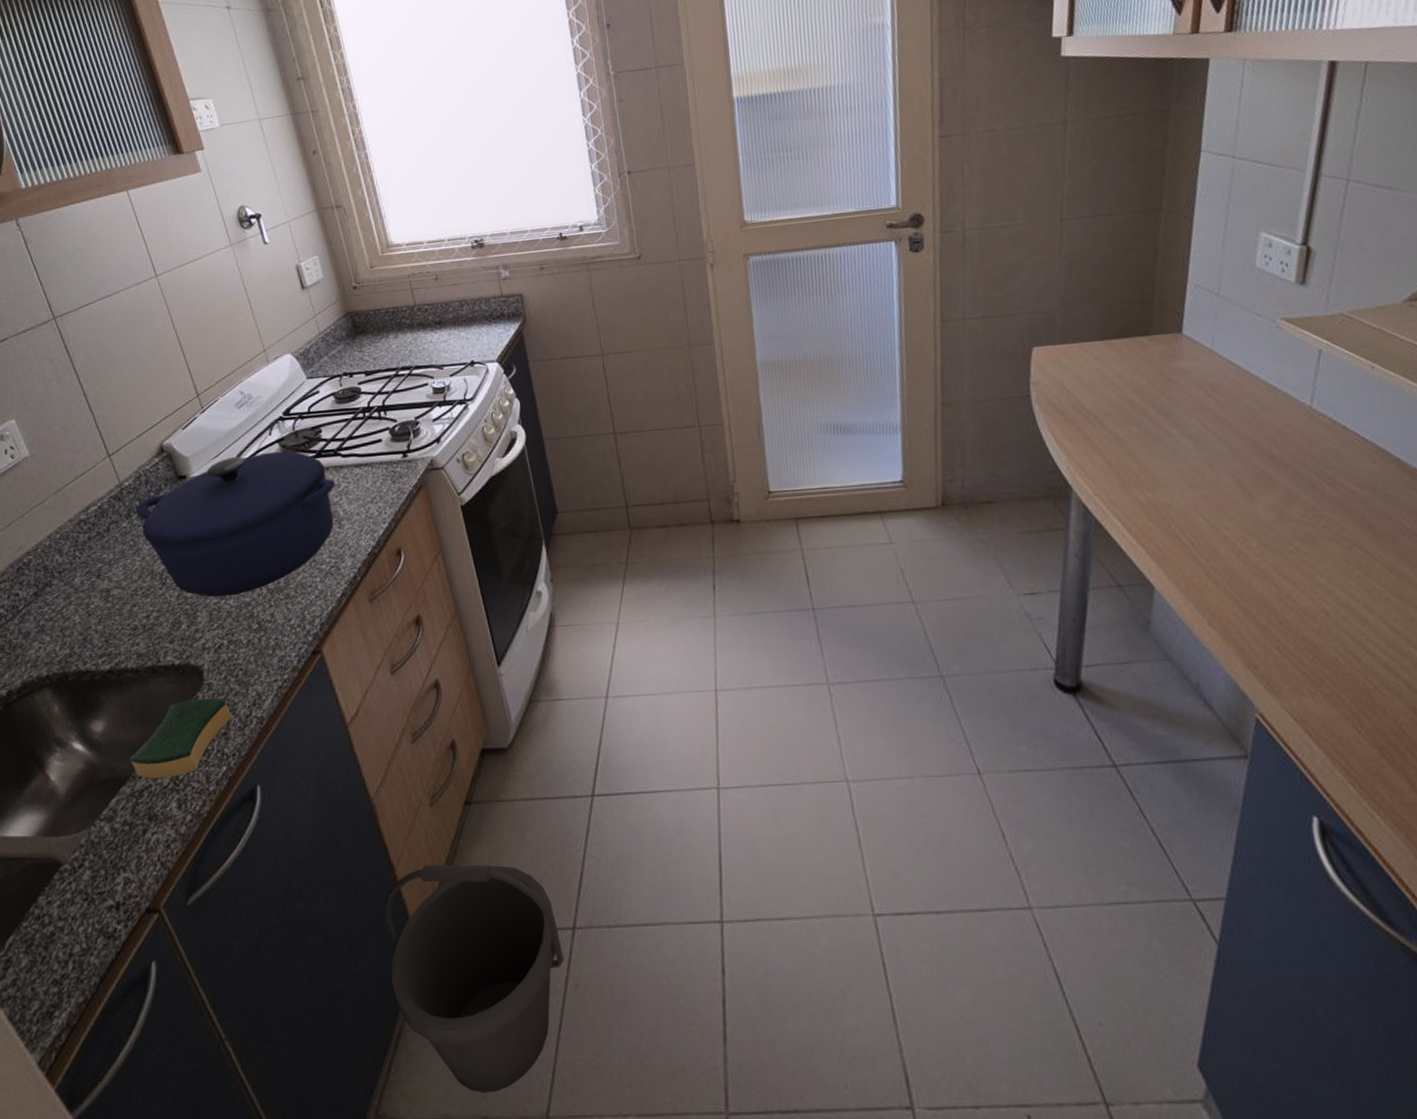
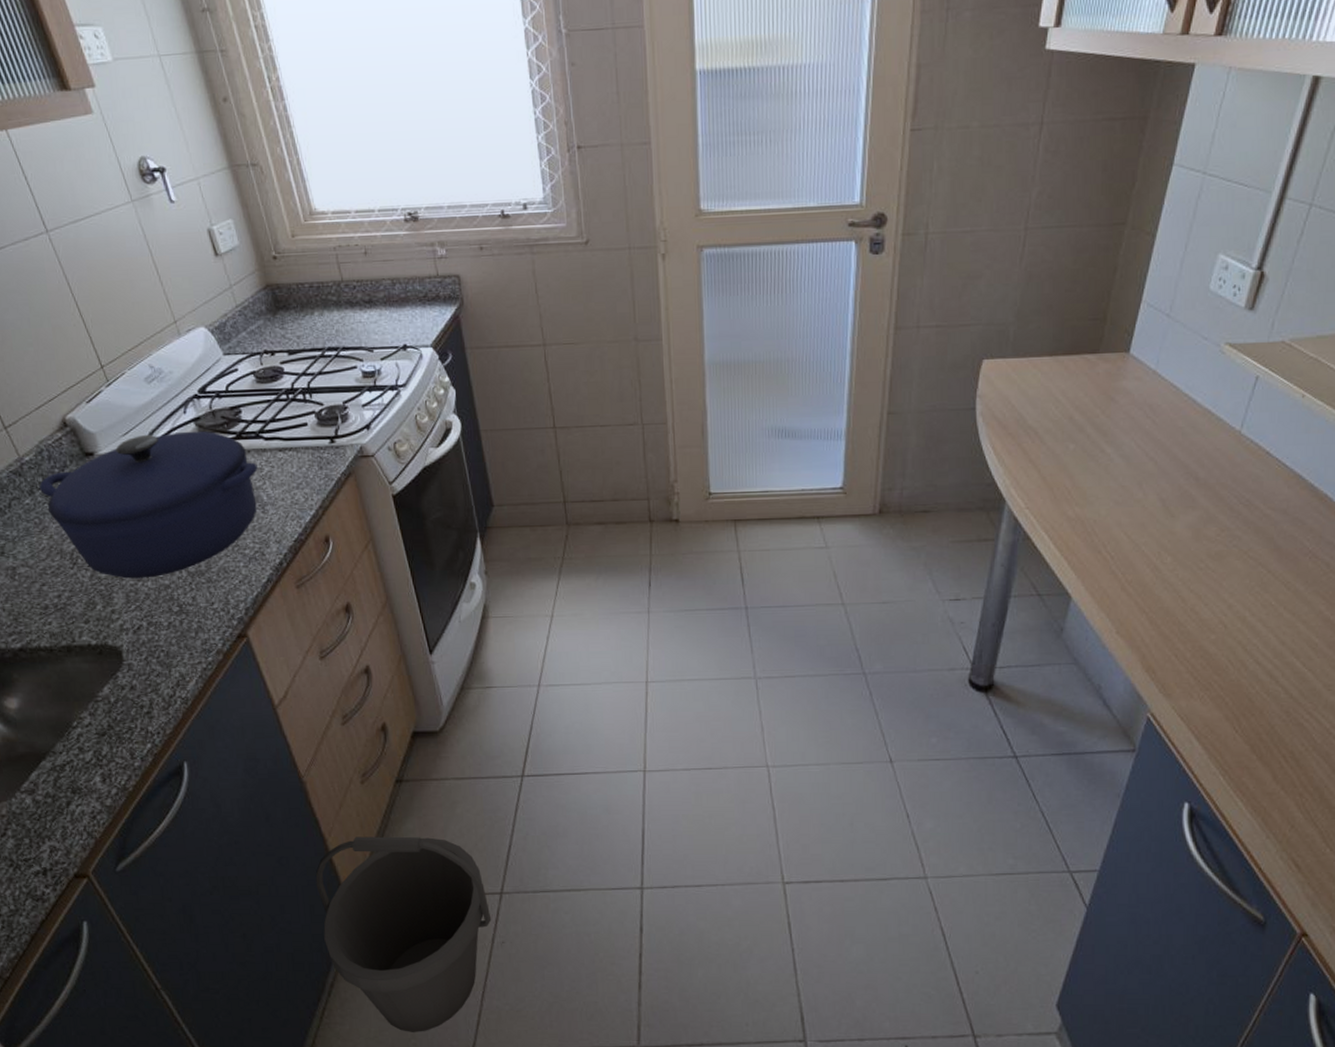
sponge: present [130,698,232,779] -> none [48,678,155,755]

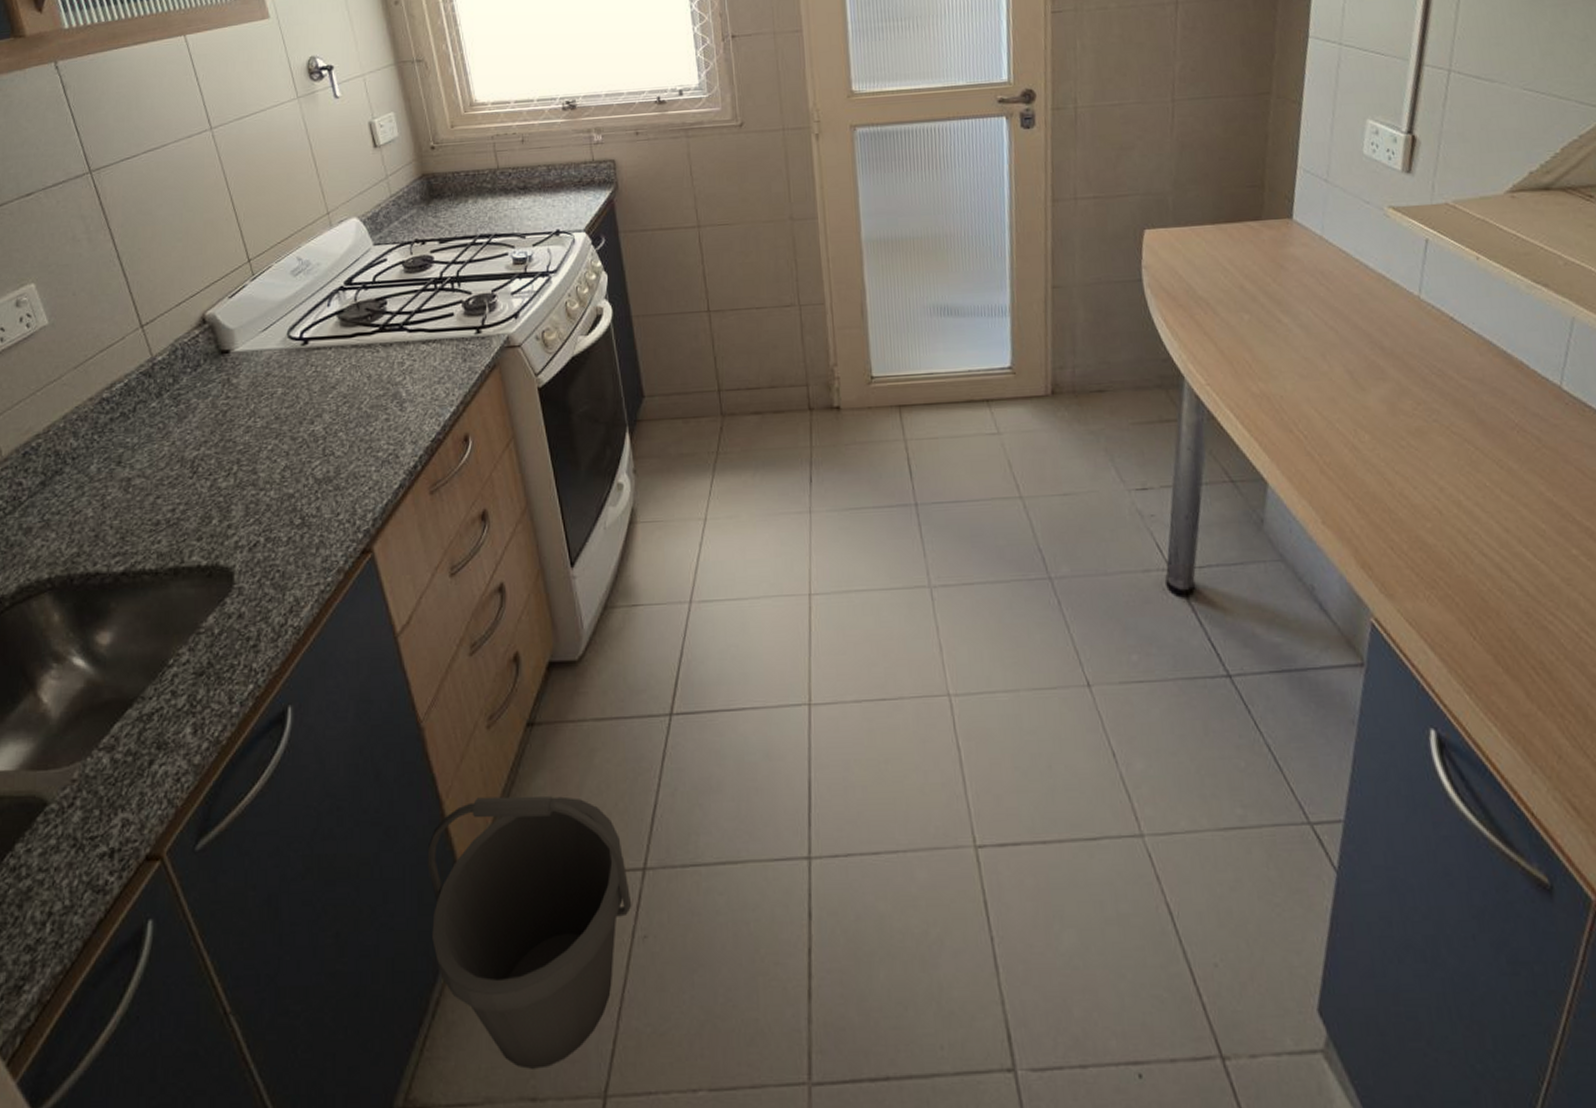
cooking pot: present [39,430,258,579] -> none [168,324,399,488]

